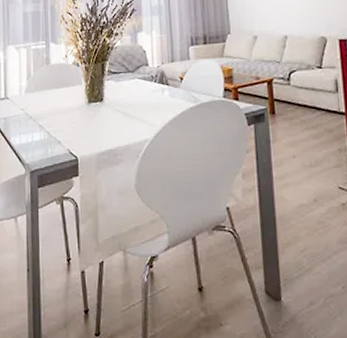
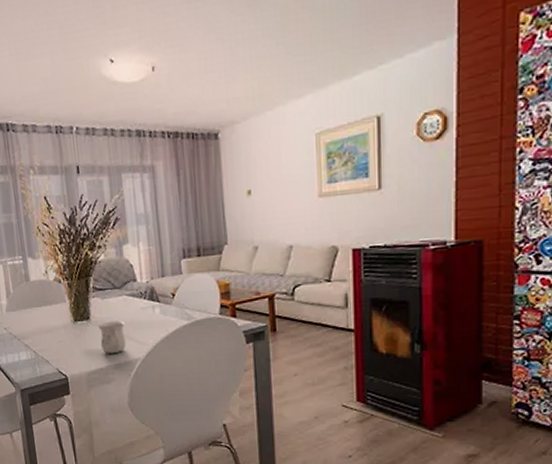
mug: none [111,102,136,135] -> present [98,320,126,354]

